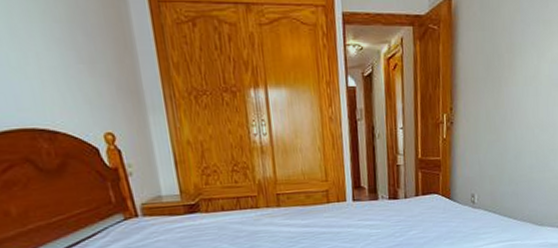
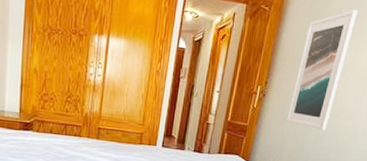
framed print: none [480,14,531,150] -> present [286,9,358,131]

